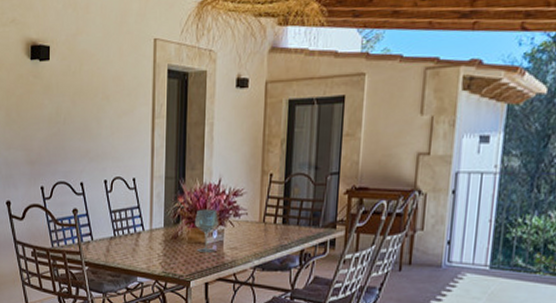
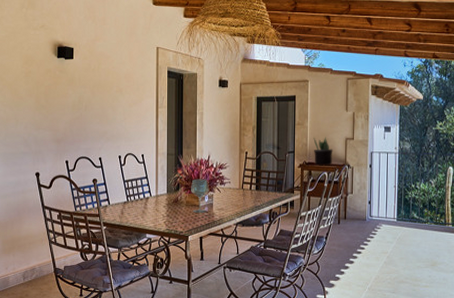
planter: none [368,152,398,192] -> present [313,137,333,166]

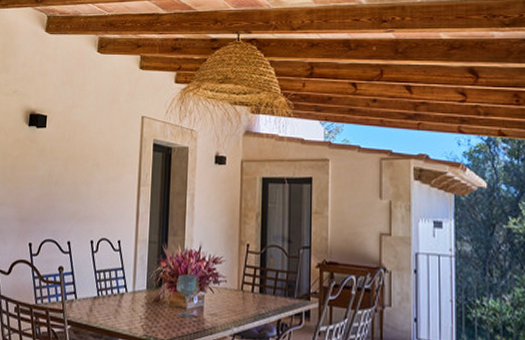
planter: present [313,137,333,166] -> none [336,230,363,268]

